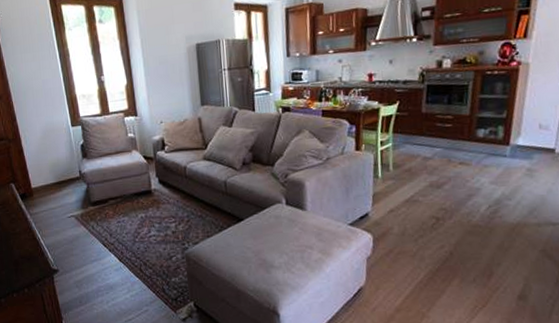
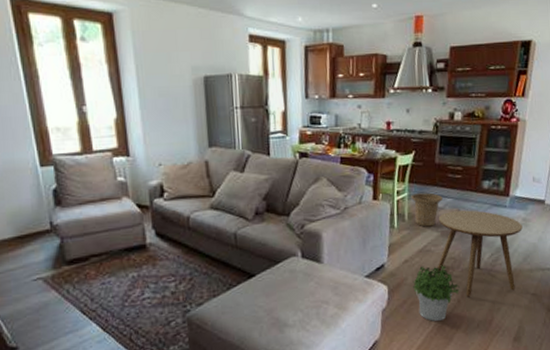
basket: none [396,142,431,177] -> present [411,193,443,227]
potted plant: none [399,216,452,273] -> present [413,265,460,322]
side table: none [425,160,527,250] -> present [437,210,523,297]

